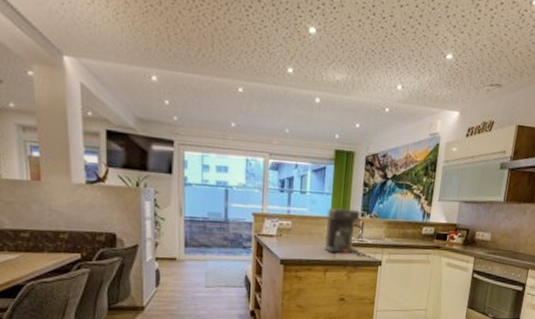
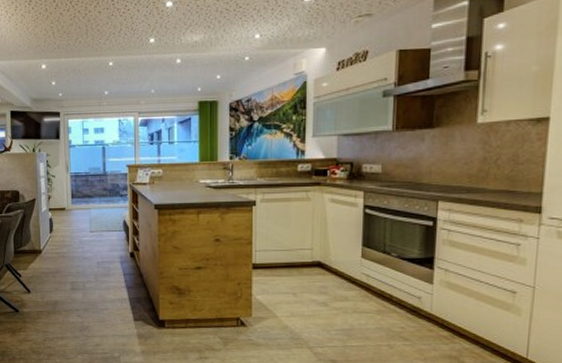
coffee maker: present [324,207,362,255] -> none [195,153,231,197]

